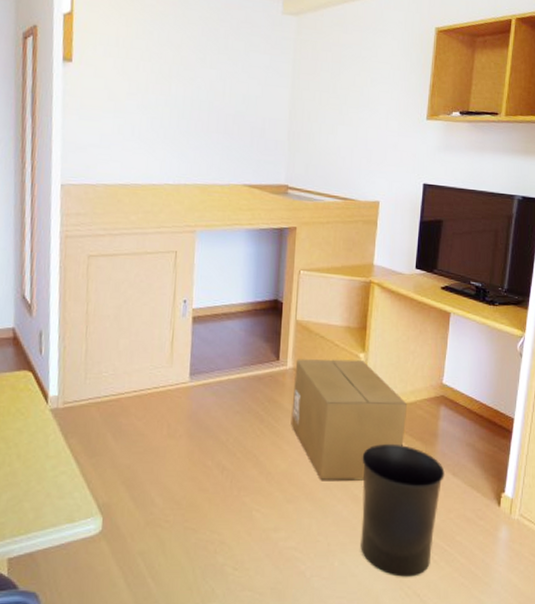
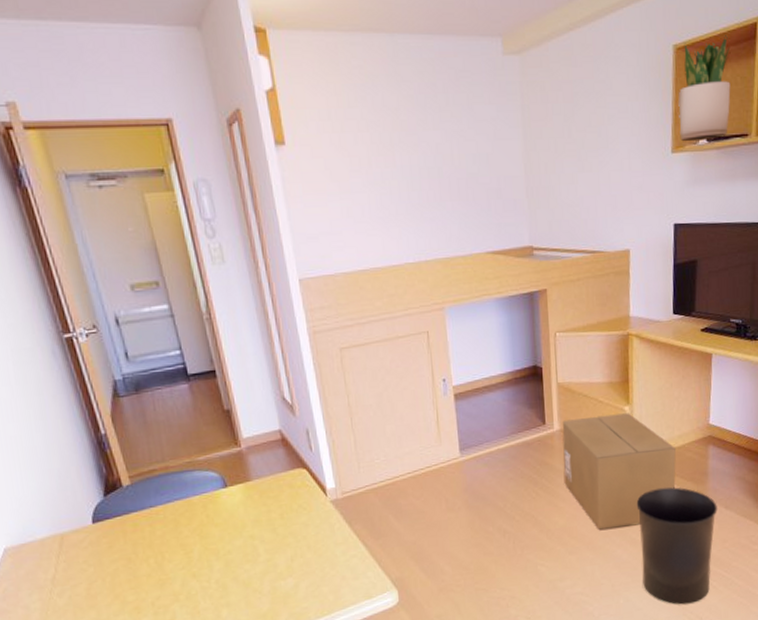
planter: none [435,26,486,113] -> present [678,35,731,142]

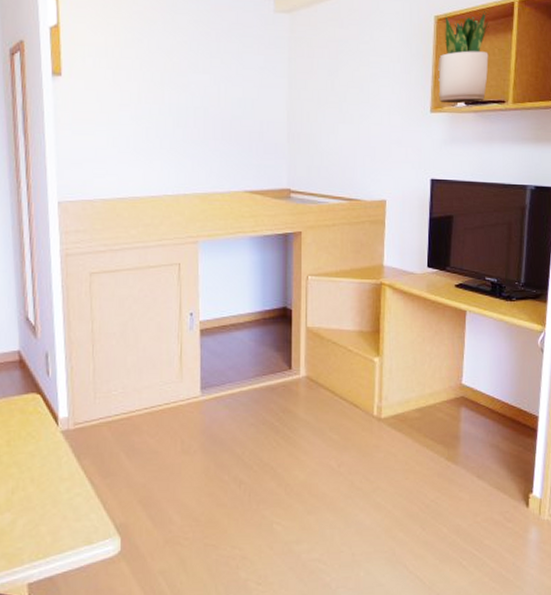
box: present [562,413,676,531] -> none [307,365,426,491]
waste bin: present [636,487,718,604] -> none [382,448,469,584]

